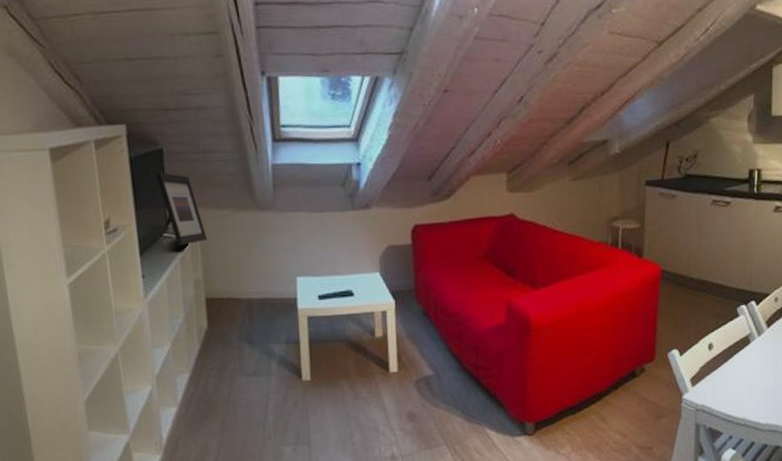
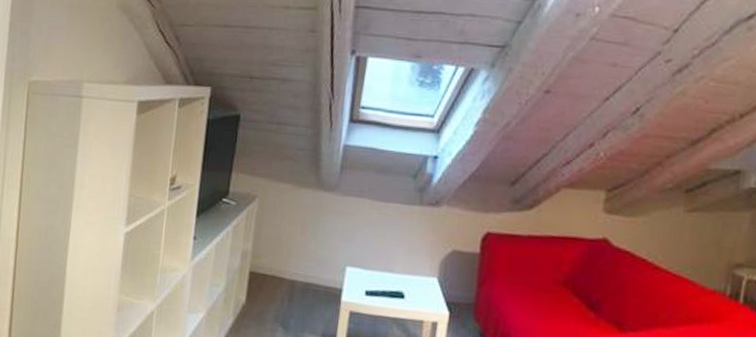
picture frame: present [155,172,208,246] -> none [227,137,265,214]

